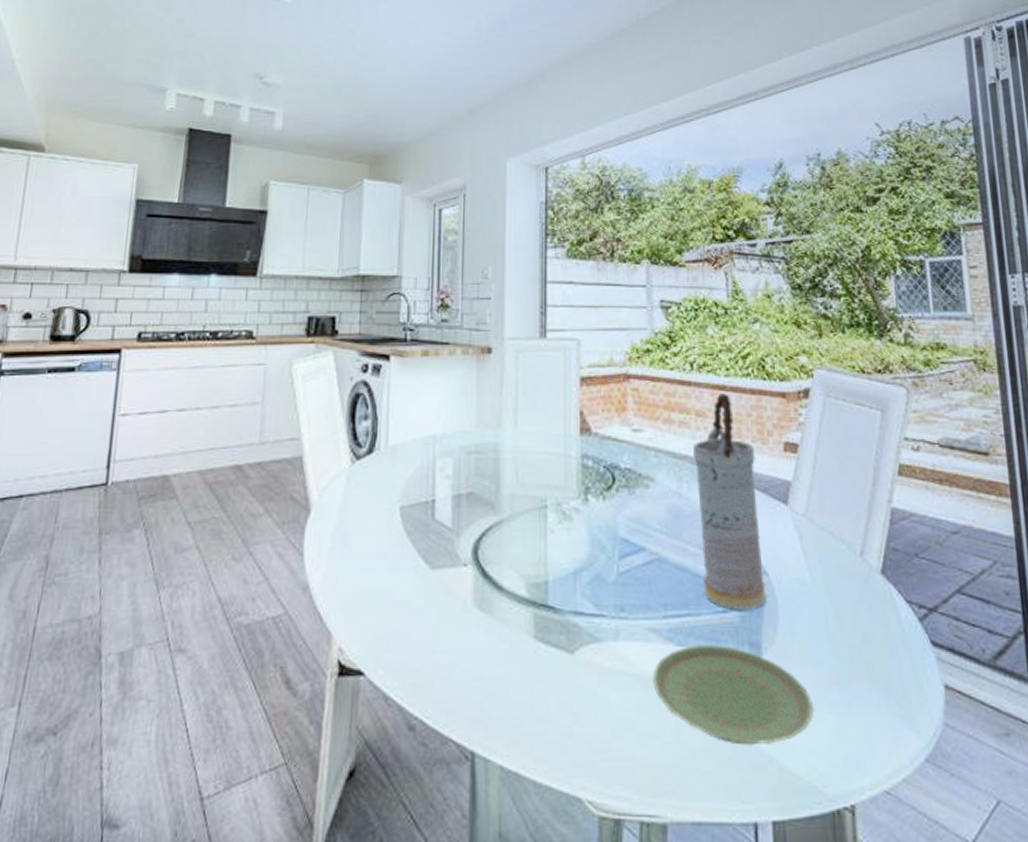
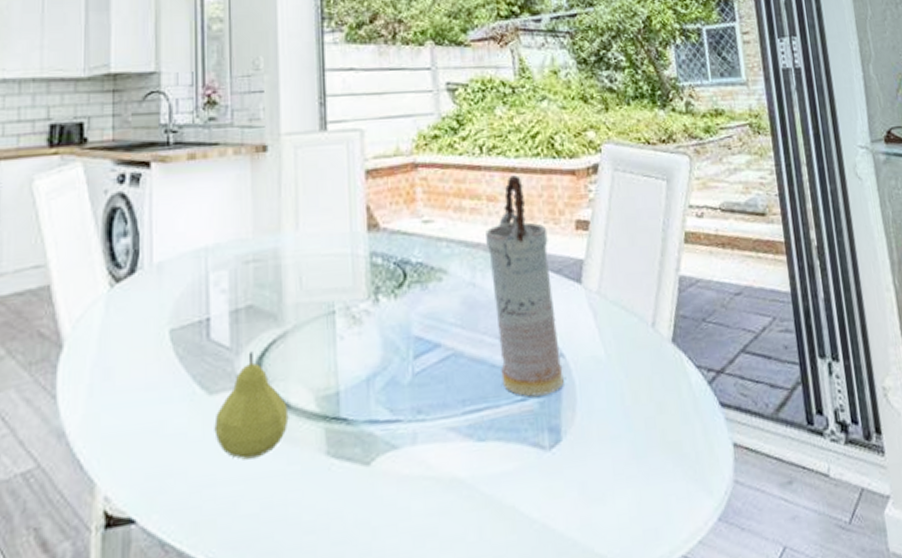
fruit: none [435,534,501,632] -> present [214,351,289,460]
plate: present [653,645,813,746] -> none [453,434,613,534]

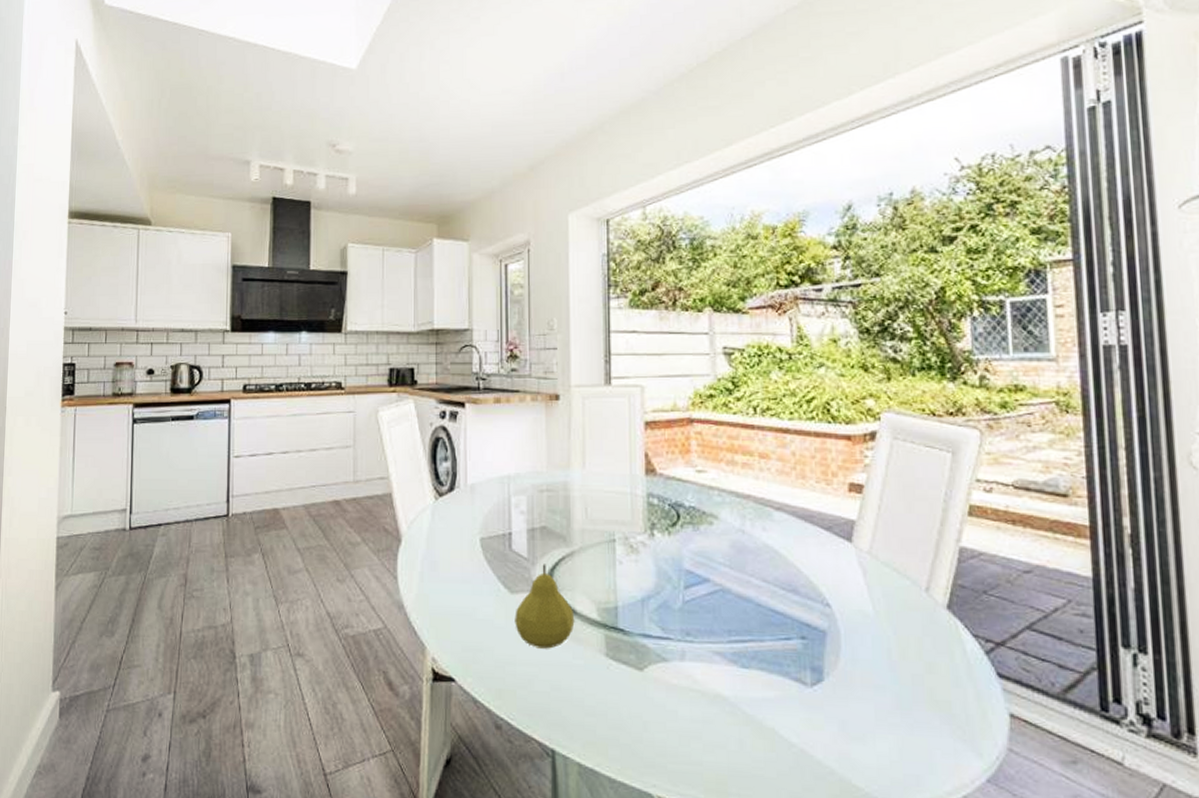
vase: present [486,175,564,397] -> none [756,436,829,638]

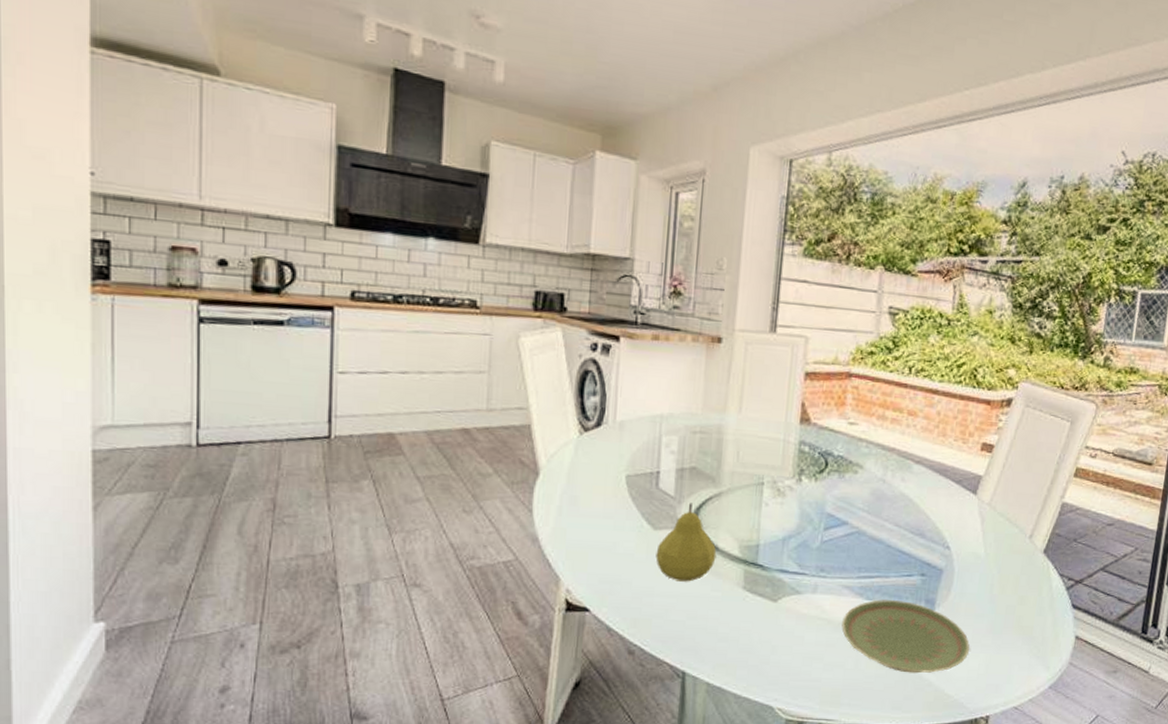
plate: none [718,668,874,758] -> present [841,599,970,674]

